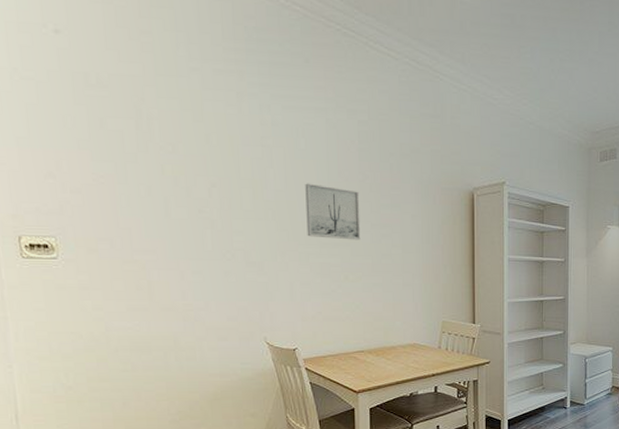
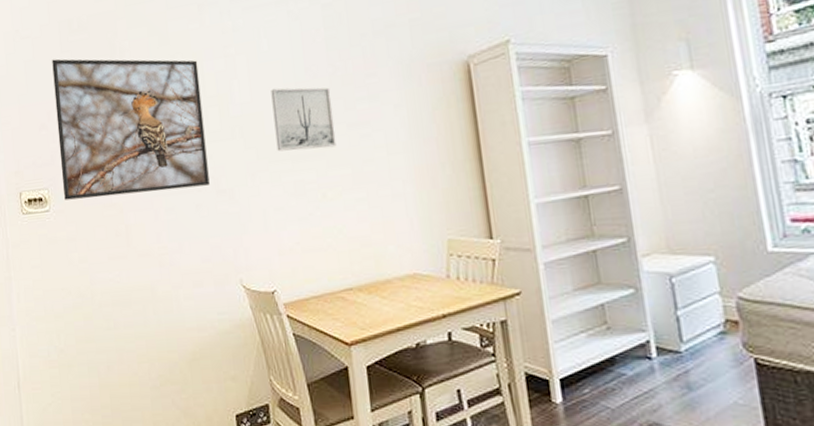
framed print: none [62,109,240,256] -> present [52,58,210,200]

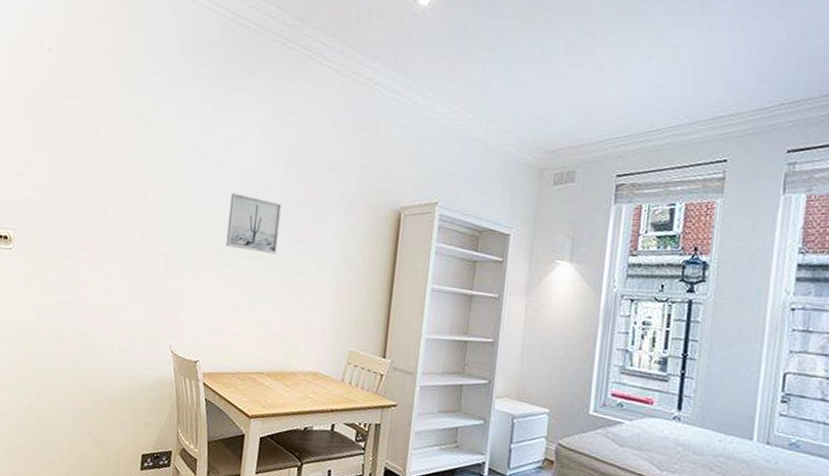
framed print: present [52,58,210,200] -> none [28,117,173,260]

